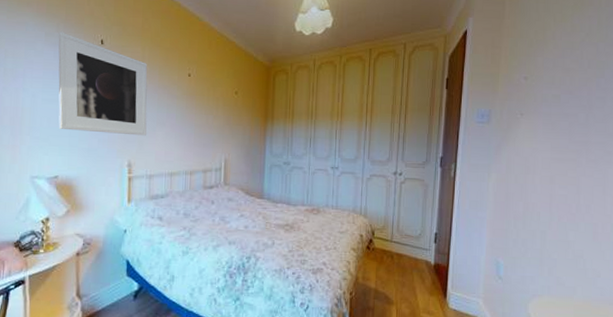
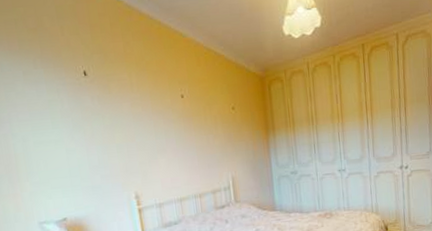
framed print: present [58,31,148,136] -> none [36,68,149,171]

